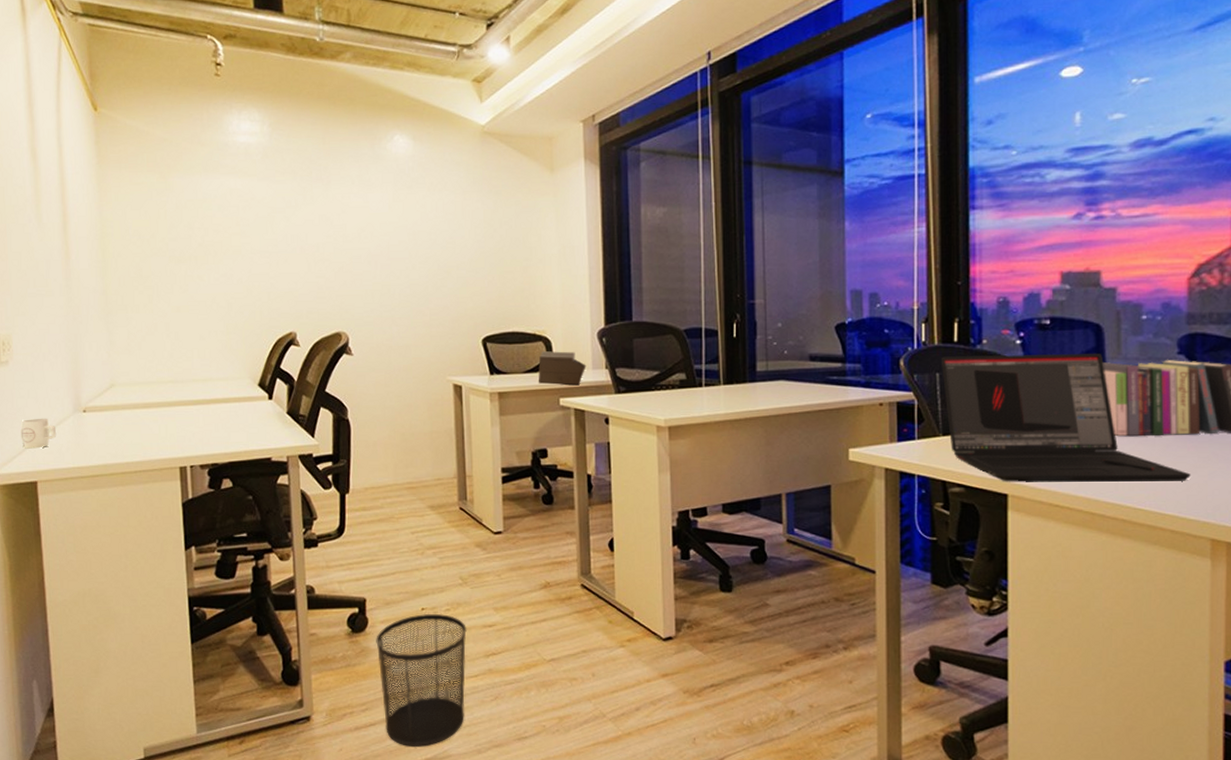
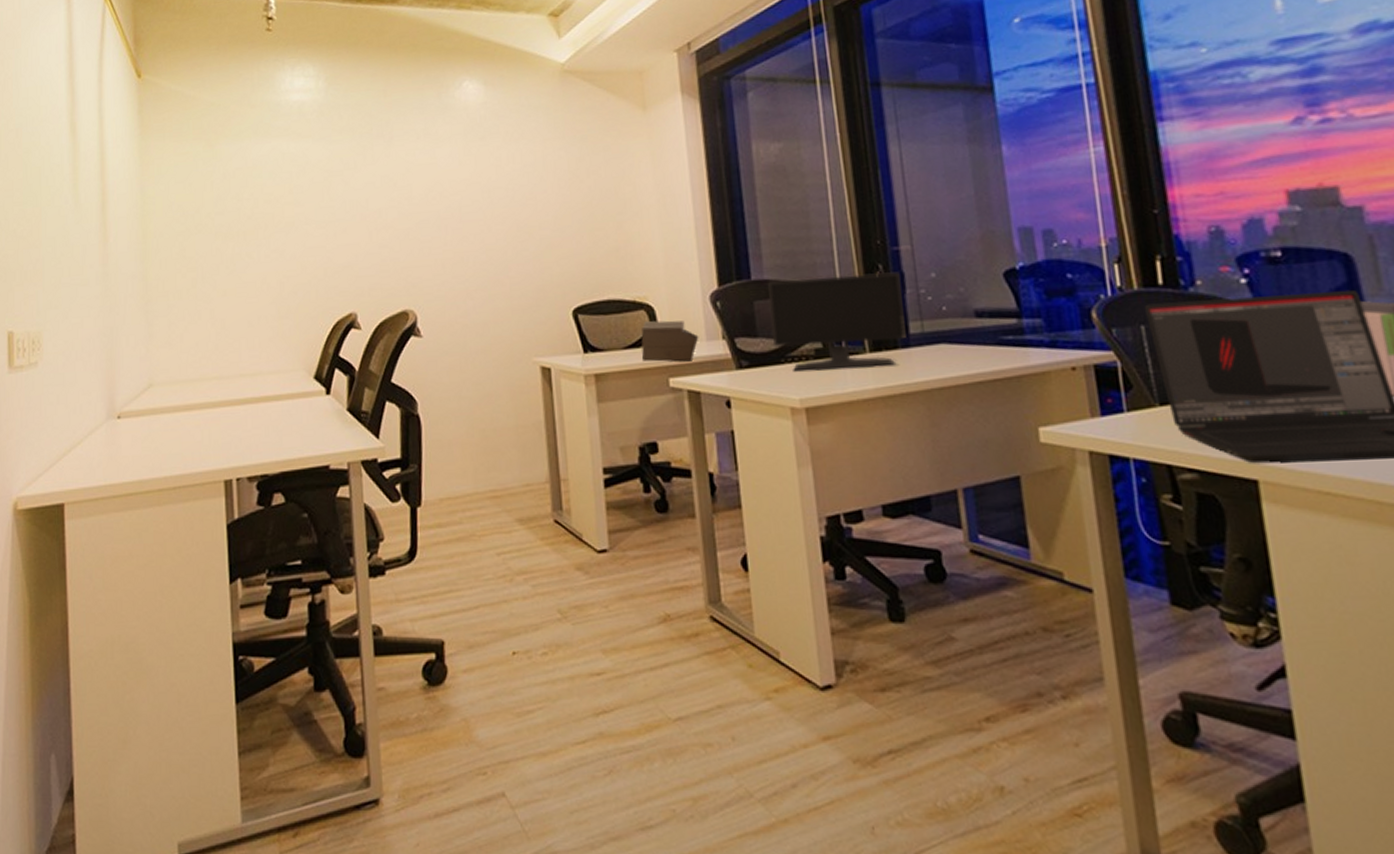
mug: present [21,418,57,449] -> none [49,427,88,465]
waste bin: present [376,613,467,747] -> none [457,658,571,840]
computer monitor: none [646,321,754,397] -> present [768,272,906,372]

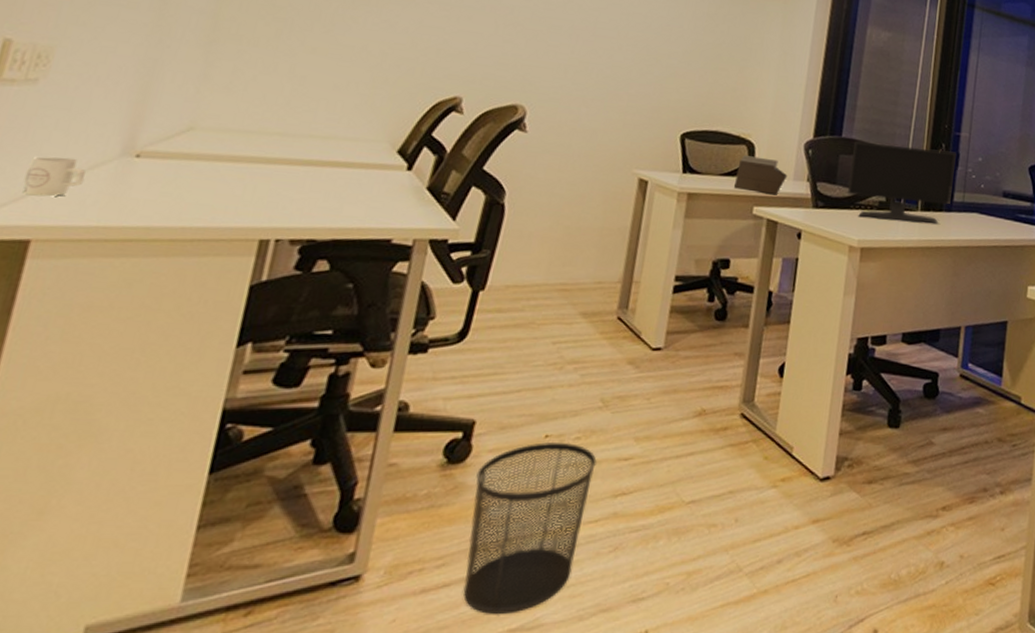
mug: none [49,427,88,465] -> present [24,157,86,197]
waste bin: none [457,658,571,840] -> present [463,441,597,614]

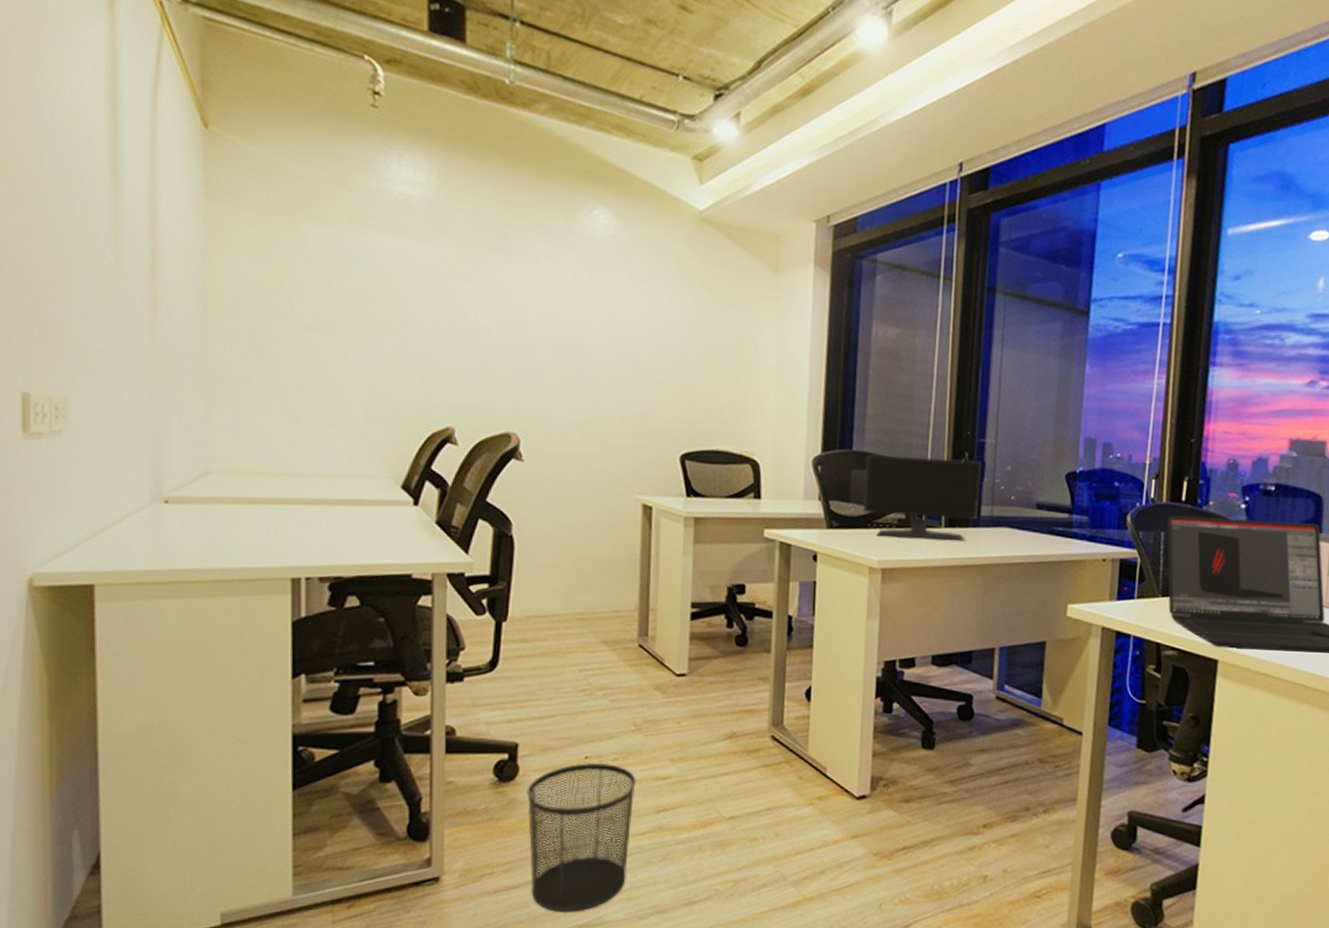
mug: present [24,157,86,197] -> none [76,506,126,544]
sewing box: present [734,155,788,195] -> none [742,475,797,516]

